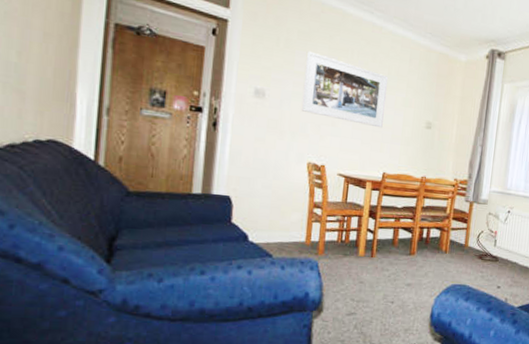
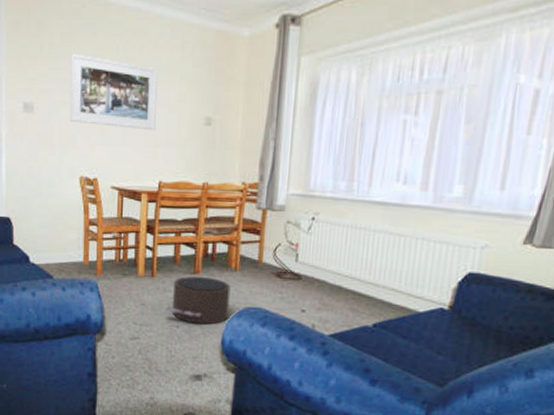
pouf: none [383,257,441,300] -> present [166,276,231,325]

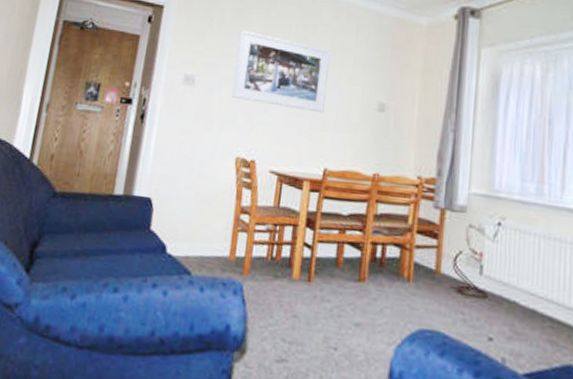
pouf: present [166,276,231,325] -> none [323,284,402,349]

